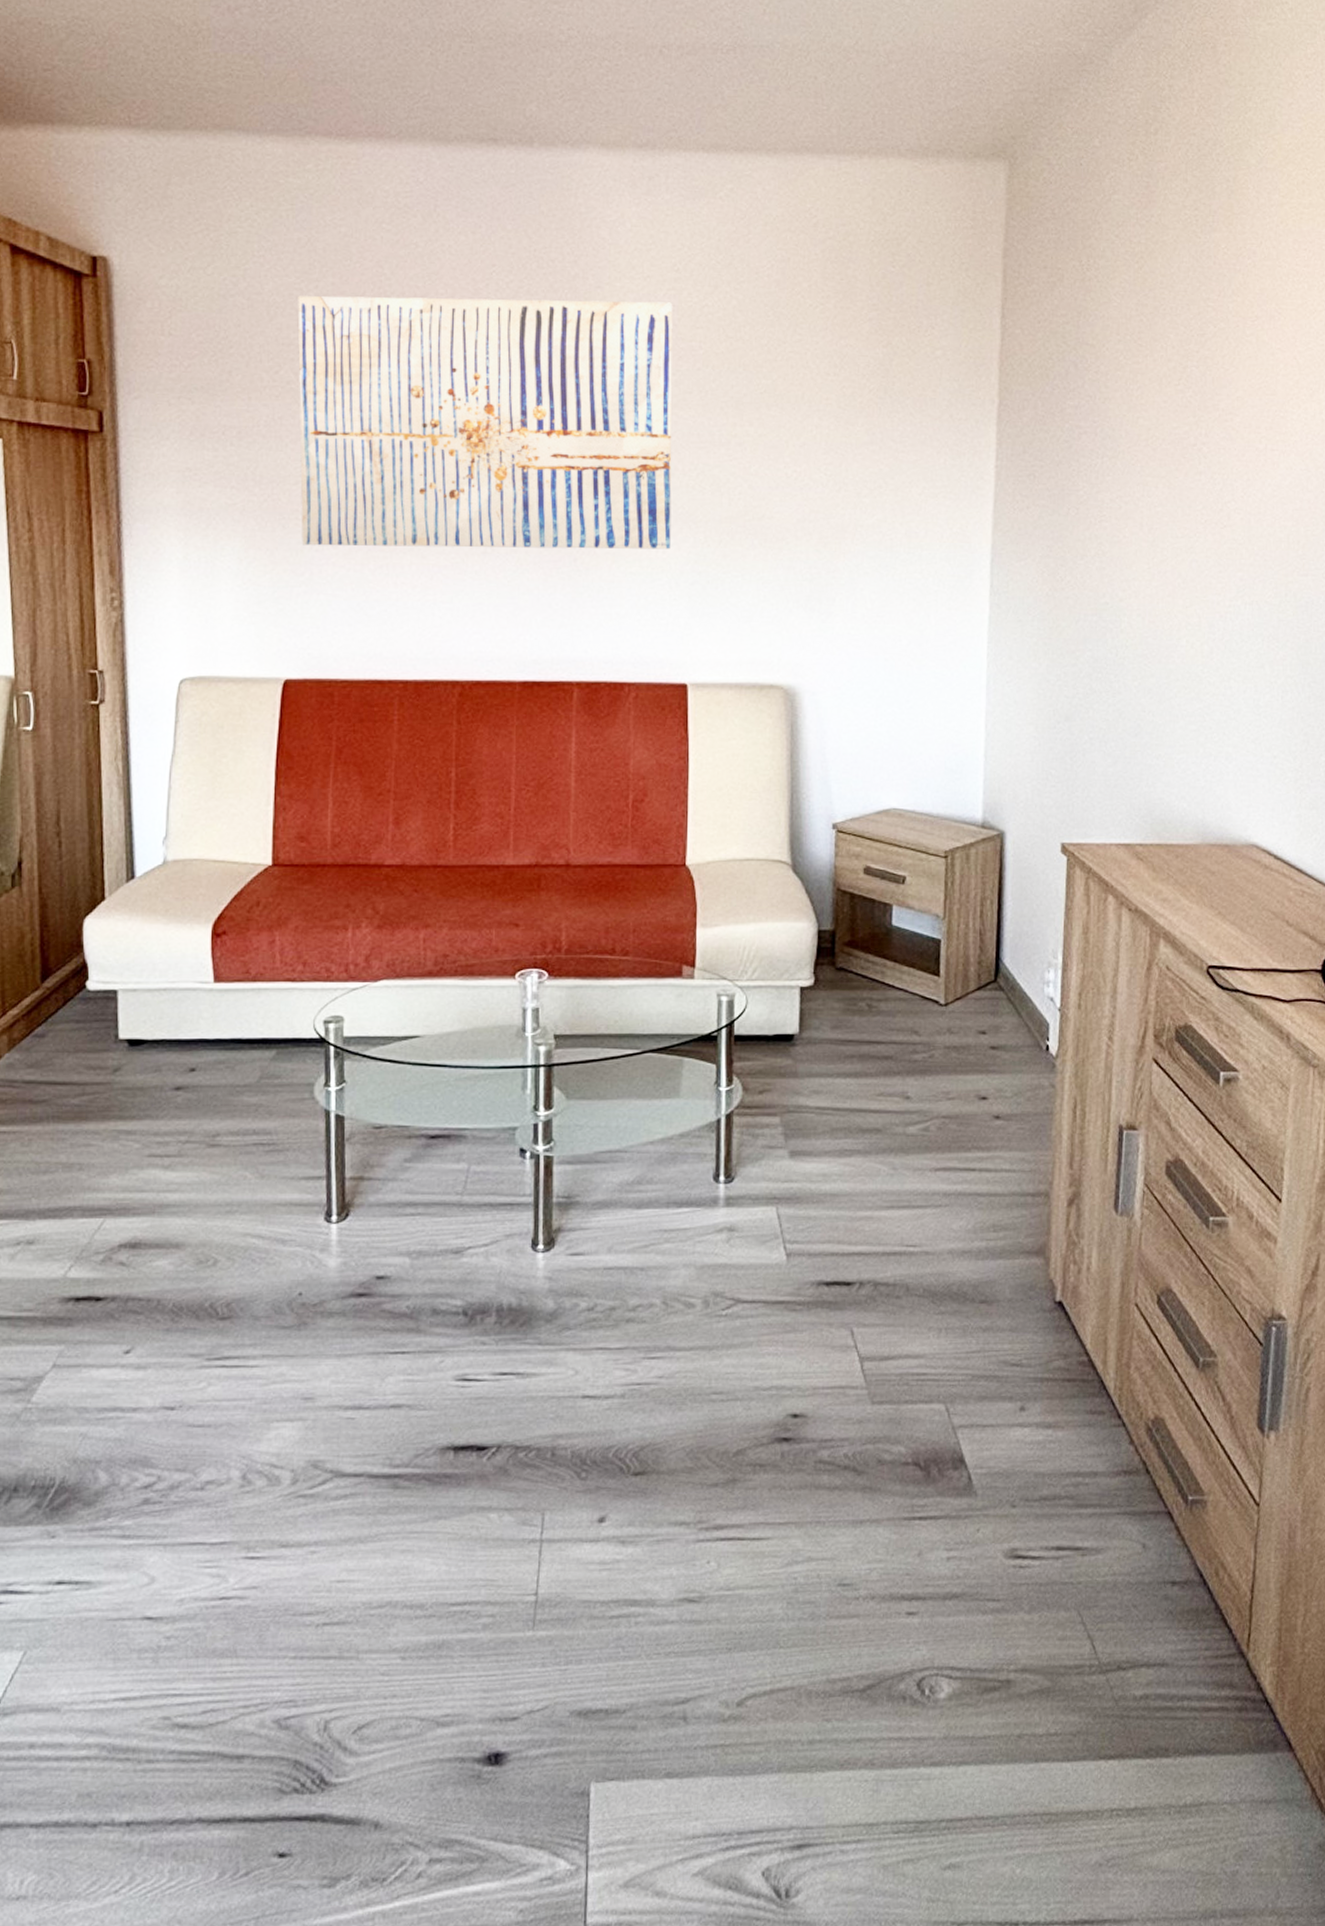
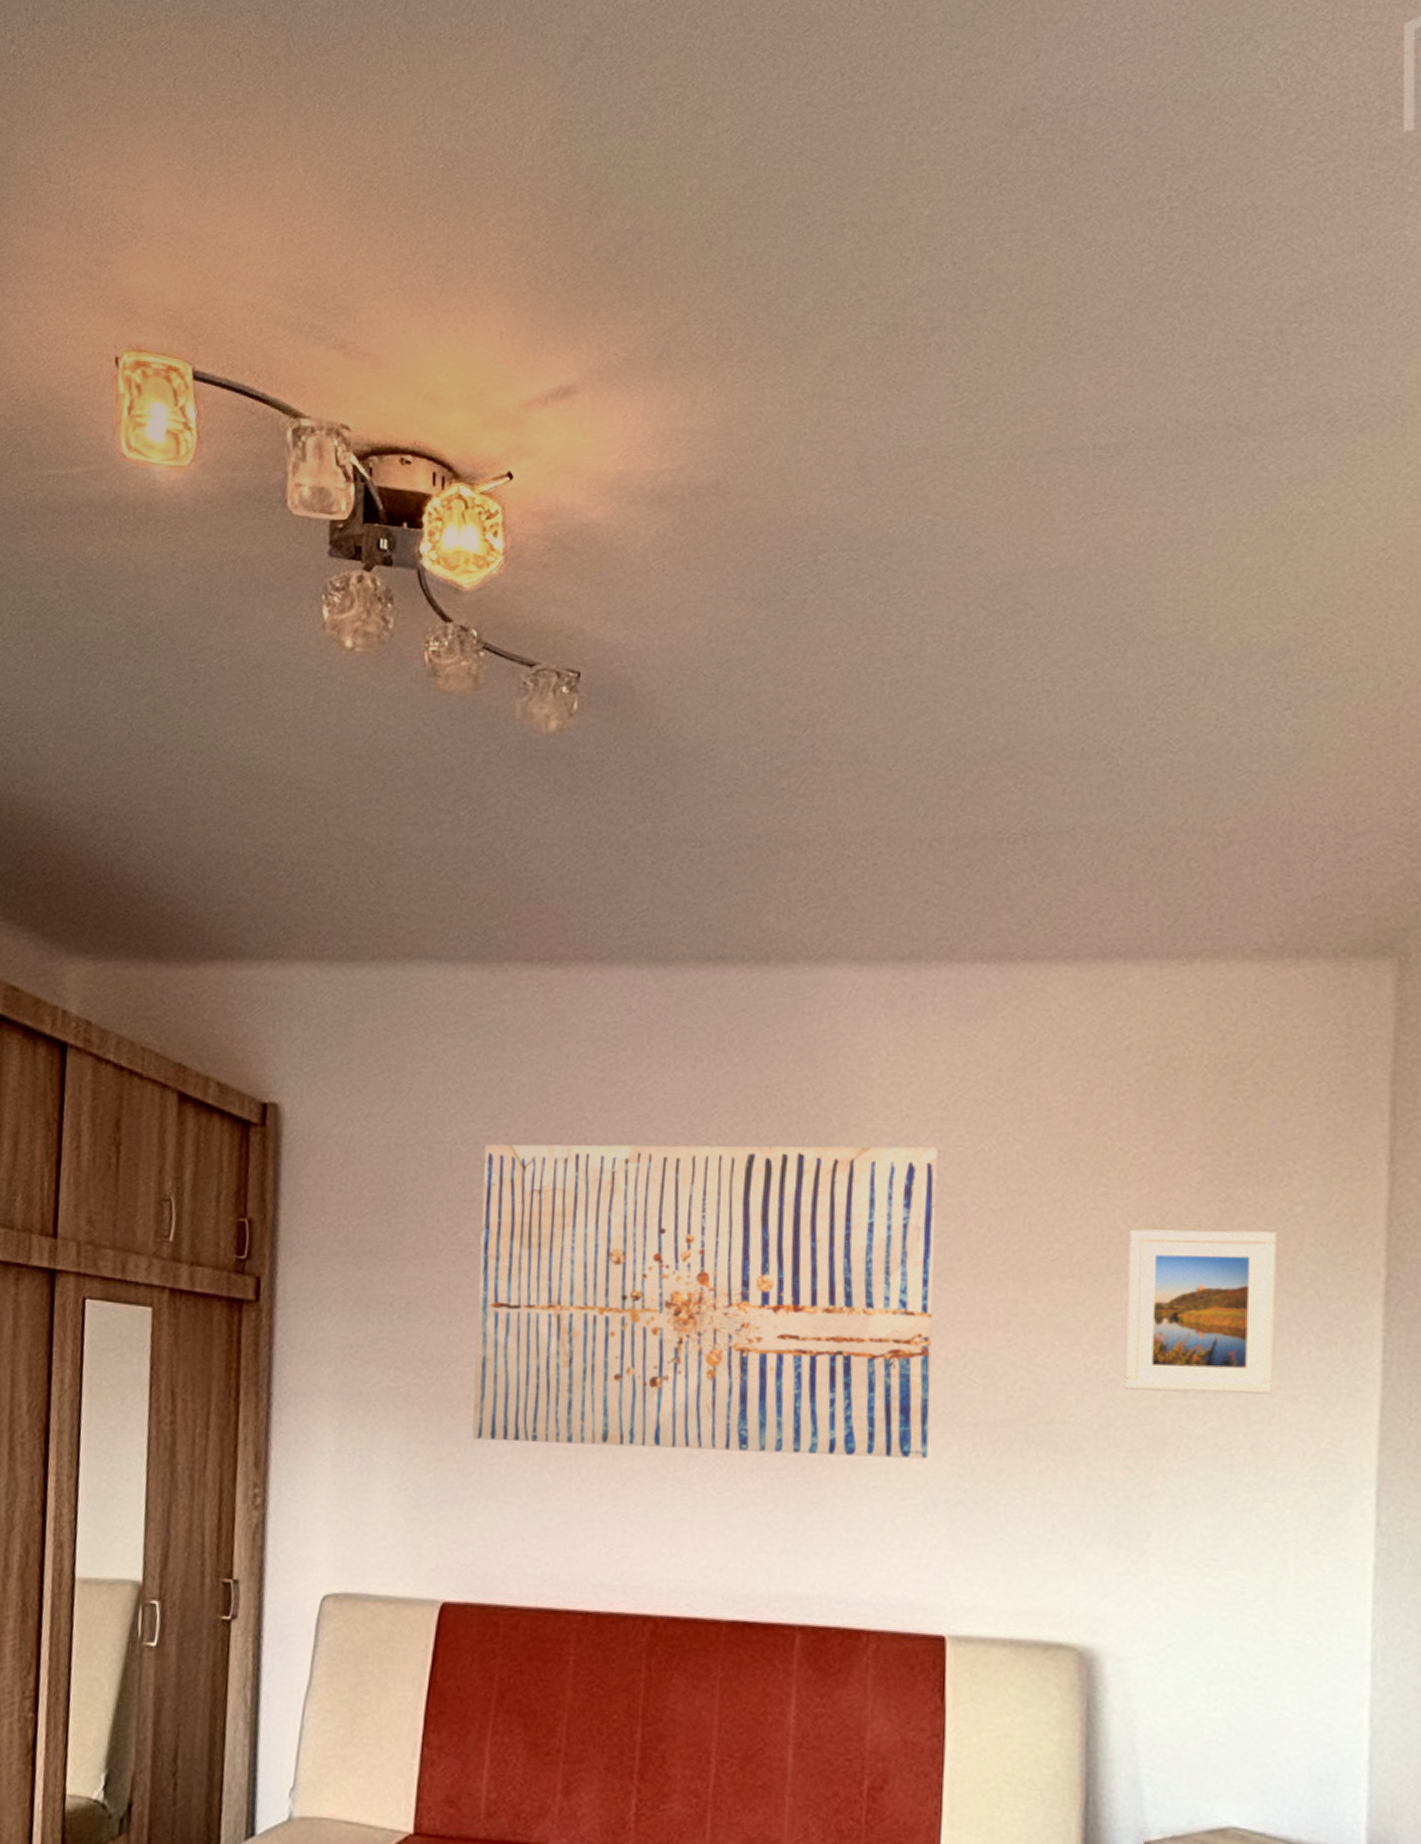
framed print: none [815,368,924,493] -> present [1124,1229,1278,1394]

